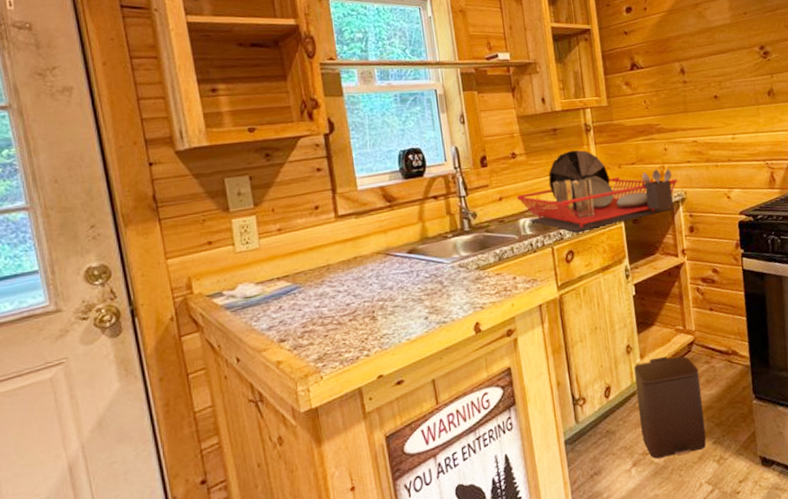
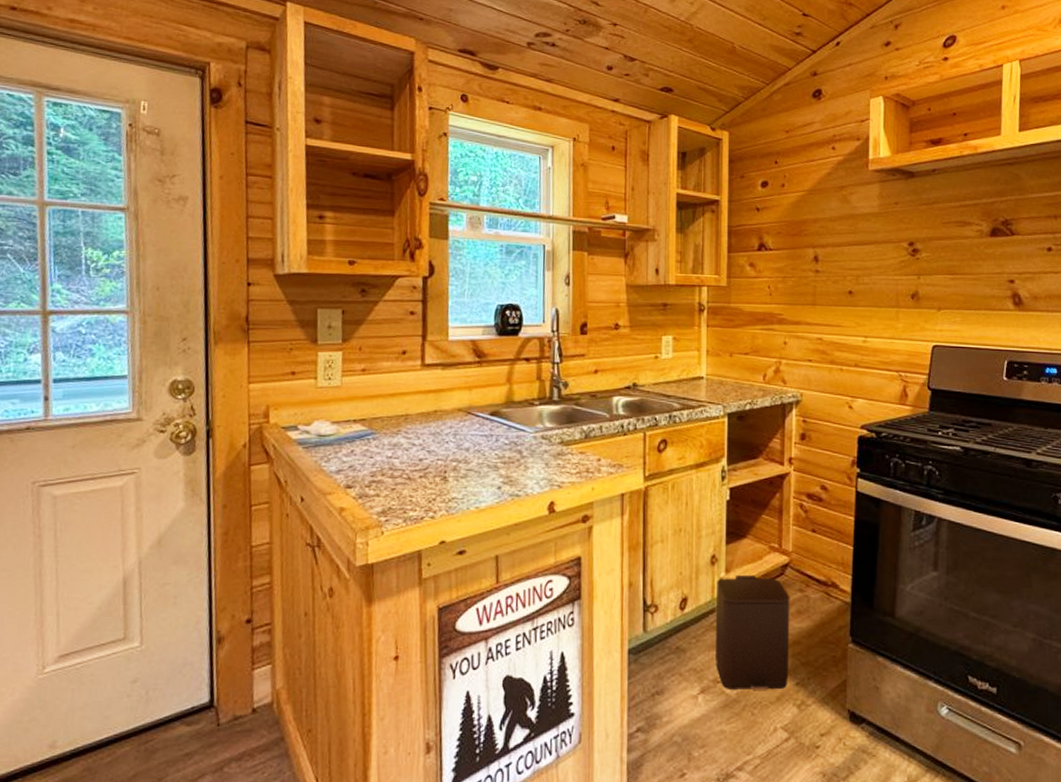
dish rack: present [516,150,678,233] -> none [613,329,795,421]

